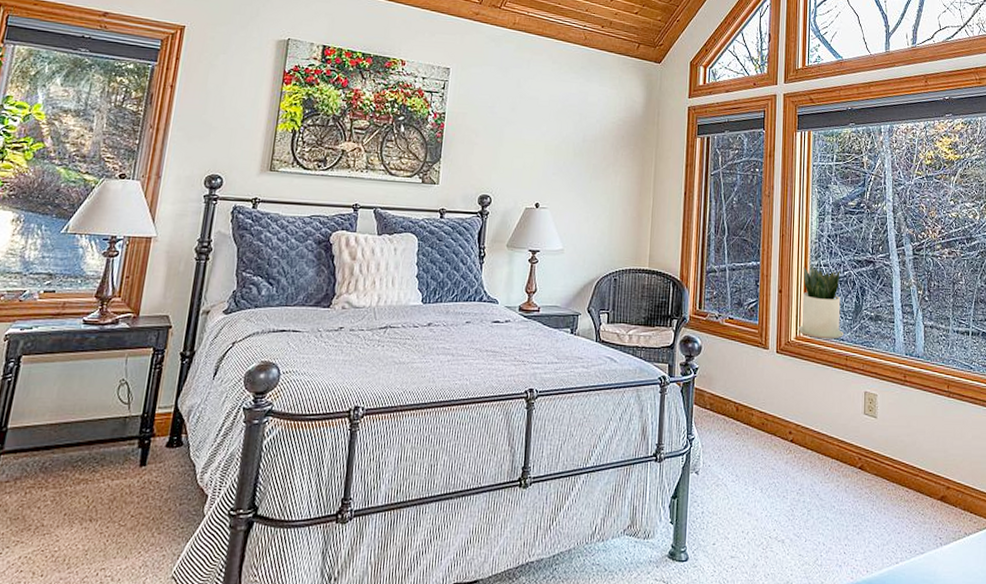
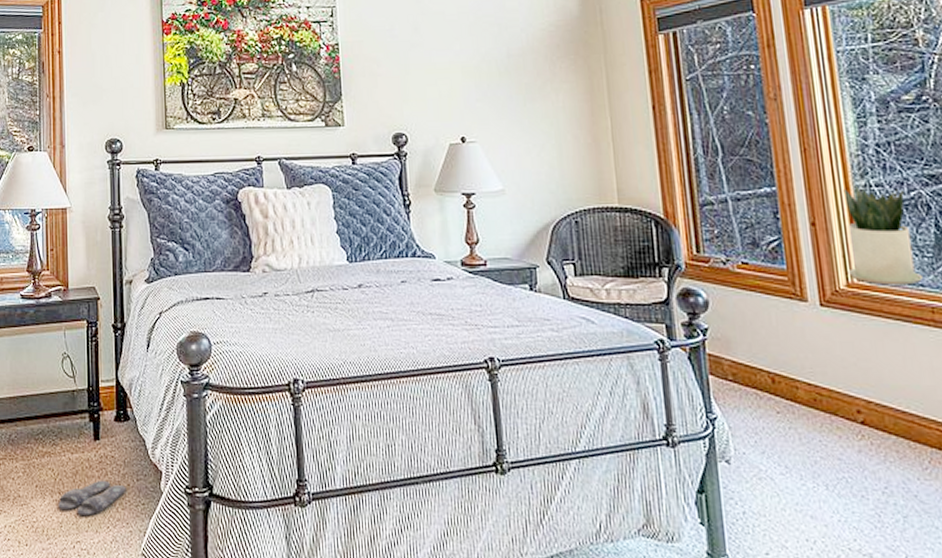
slippers: none [86,505,167,543] -> present [58,480,126,517]

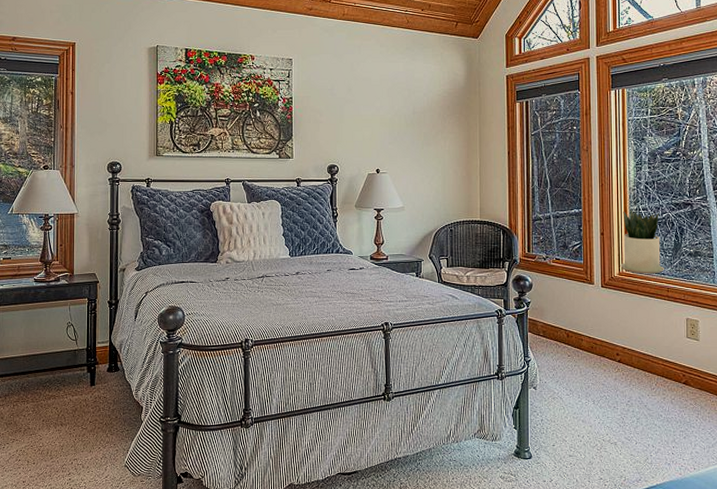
slippers: present [58,480,126,517] -> none [60,414,115,441]

